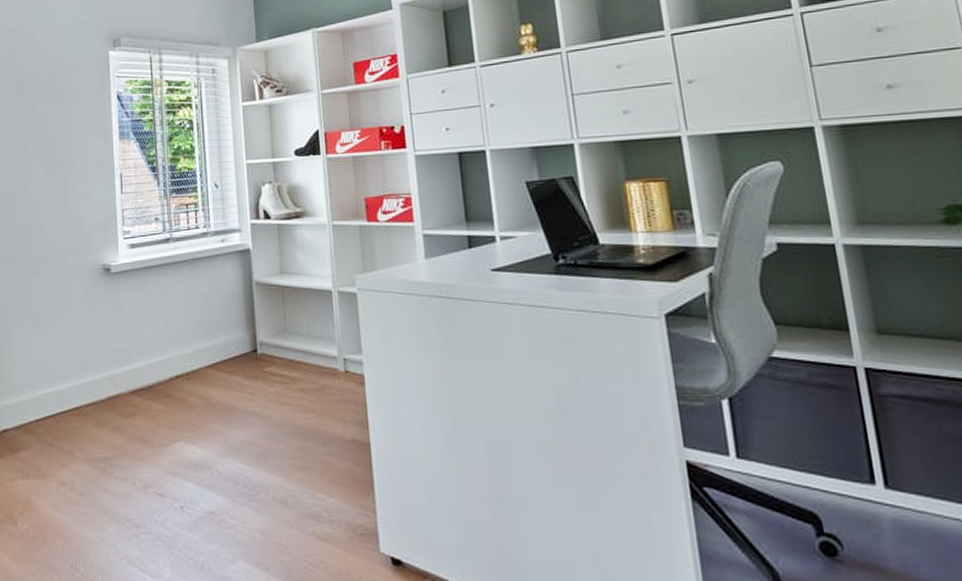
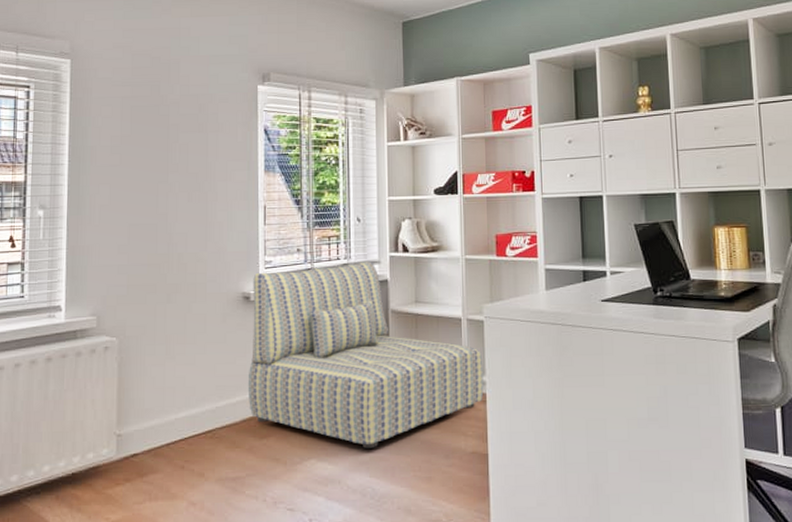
sofa: none [111,230,362,432] -> present [247,262,484,448]

